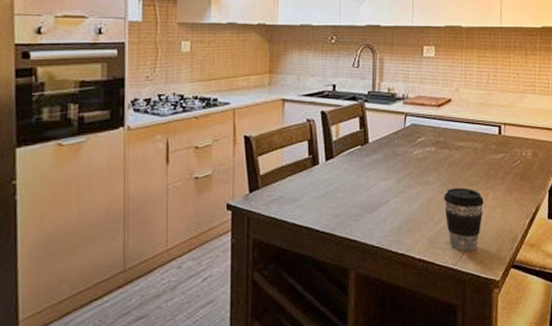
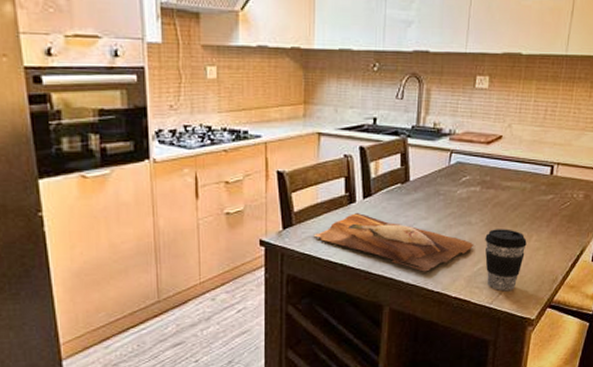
cutting board: none [279,175,434,233] -> present [313,213,475,272]

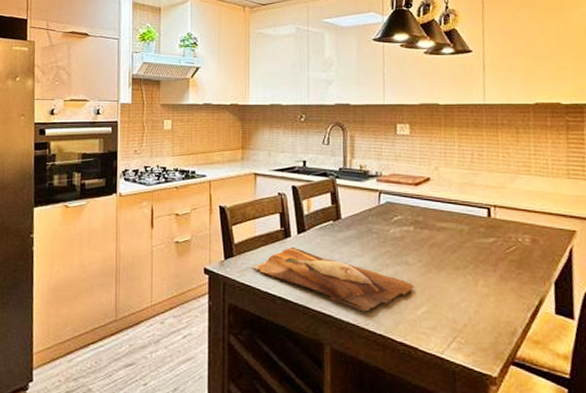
coffee cup: present [485,229,527,292] -> none [425,270,474,341]

